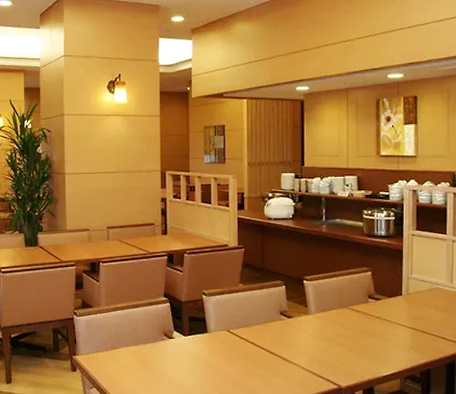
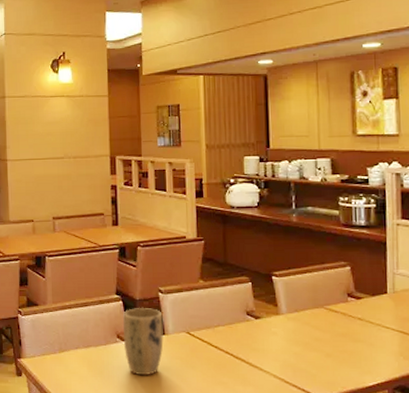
plant pot: none [169,308,206,369] -> present [123,307,164,375]

